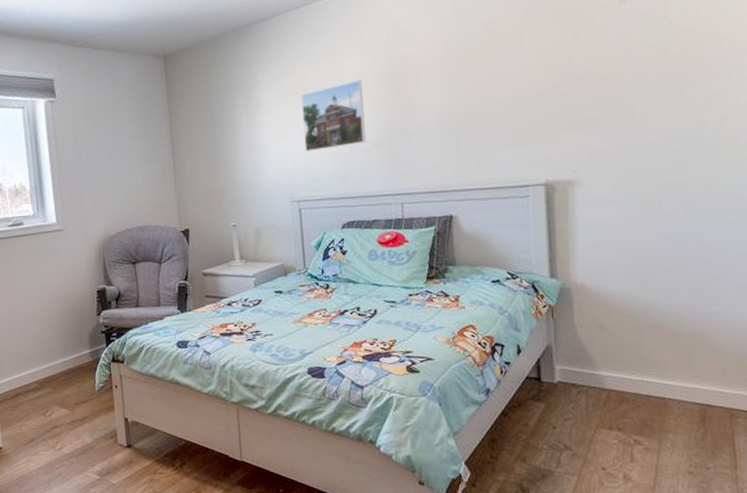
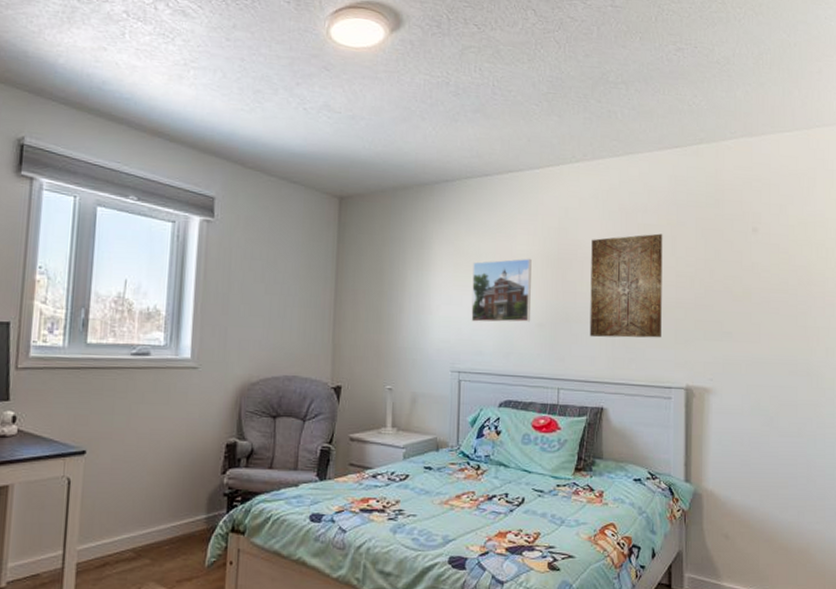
wall art: none [425,26,513,148] -> present [589,233,663,338]

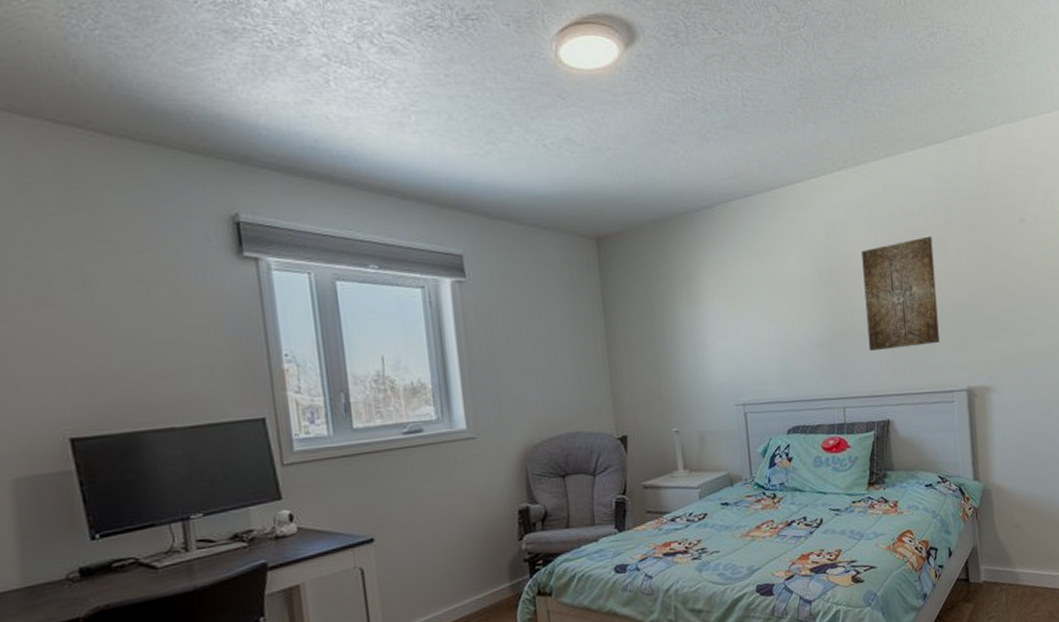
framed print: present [471,258,532,323] -> none [744,278,809,352]

